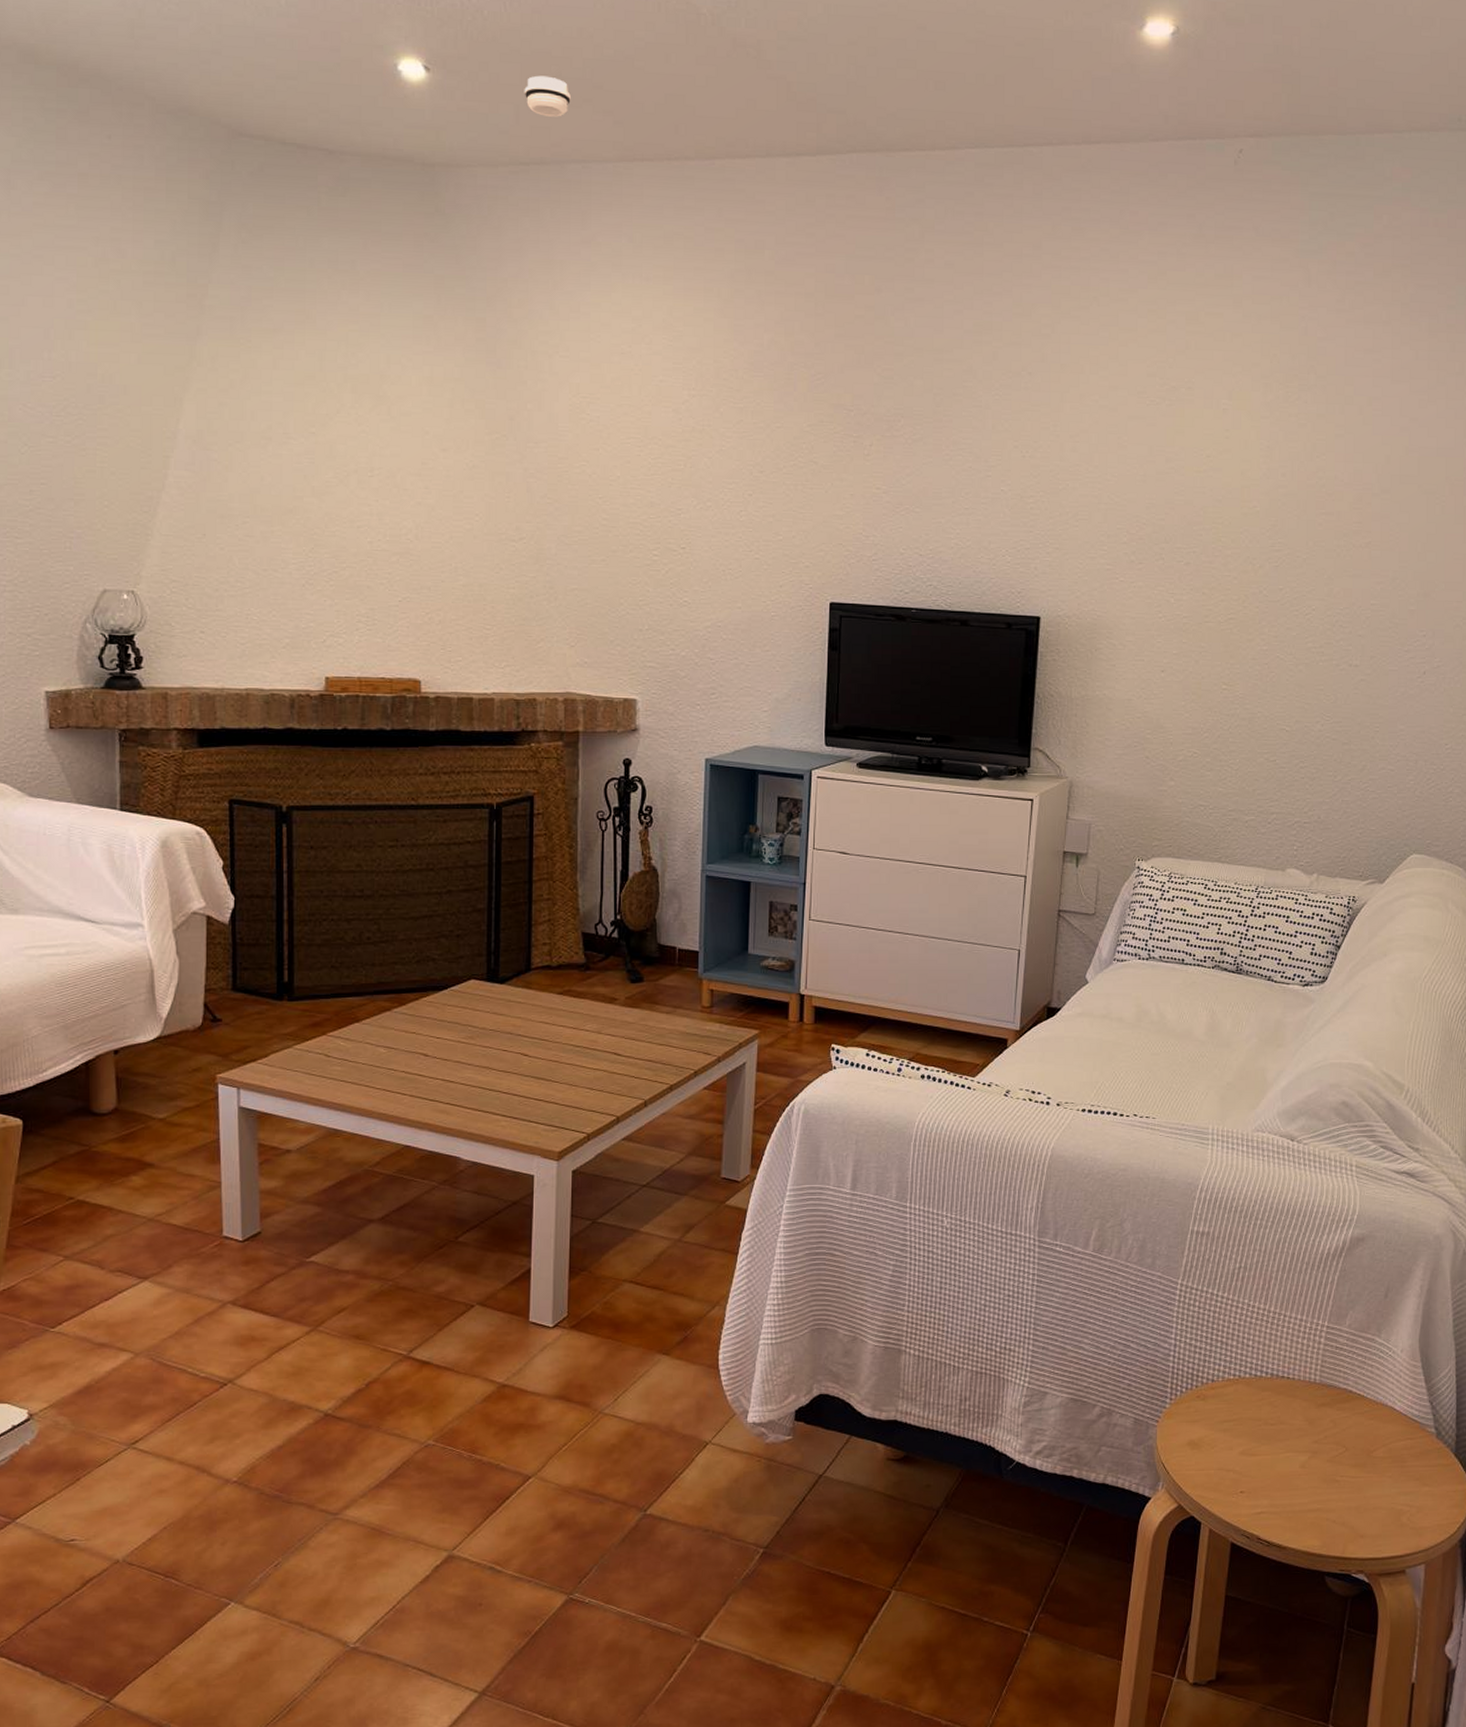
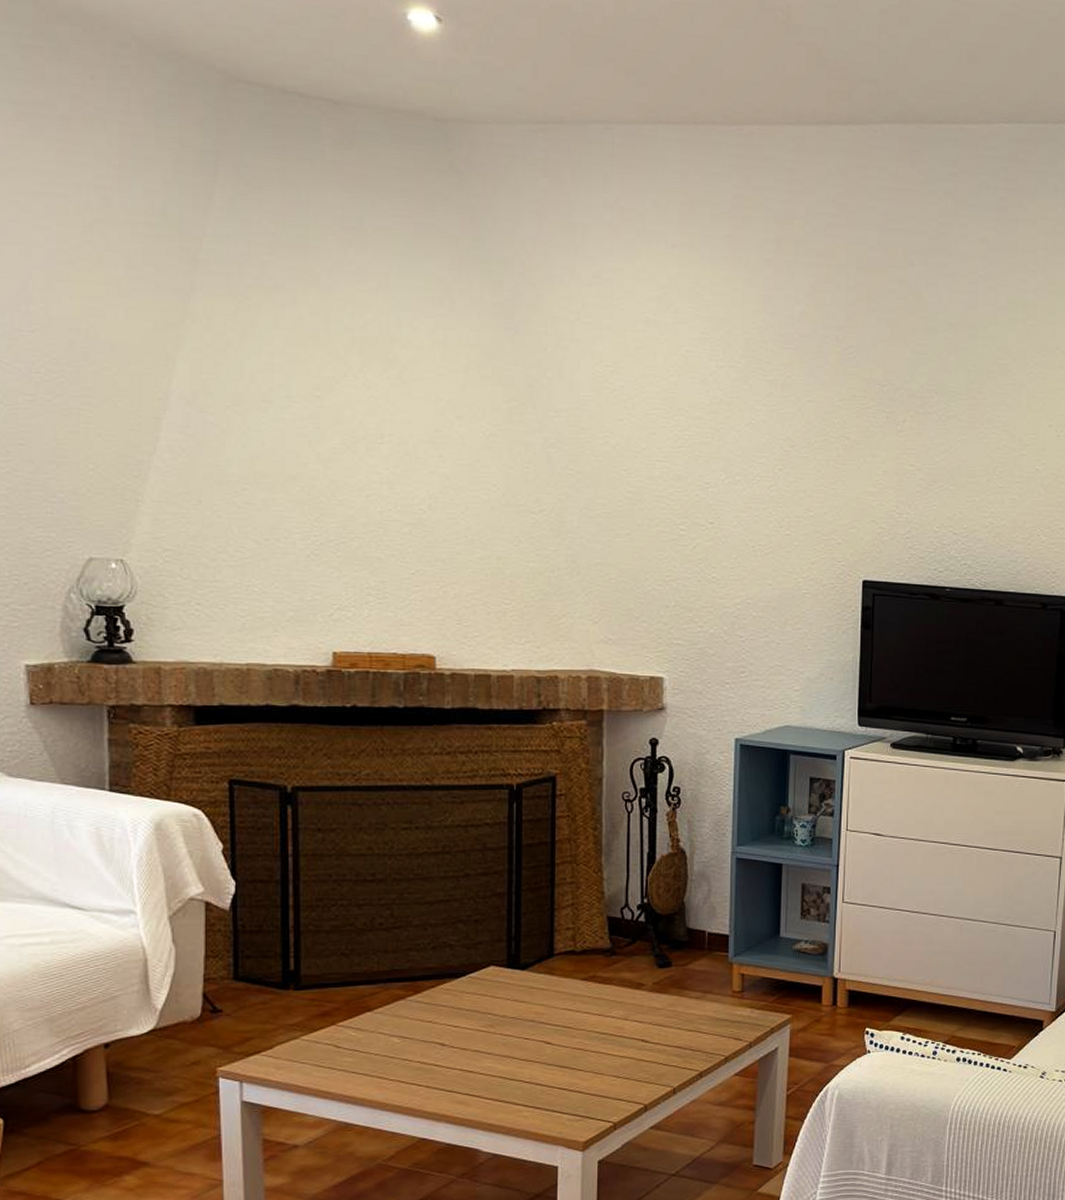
smoke detector: present [524,75,571,117] -> none [542,31,592,75]

